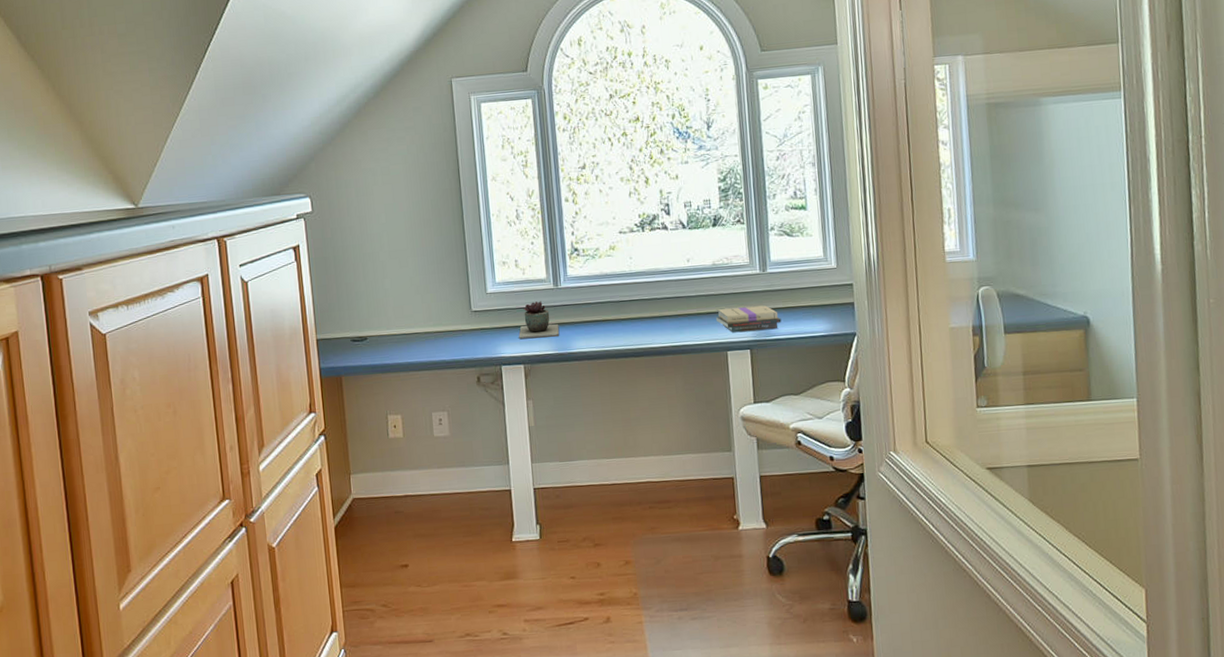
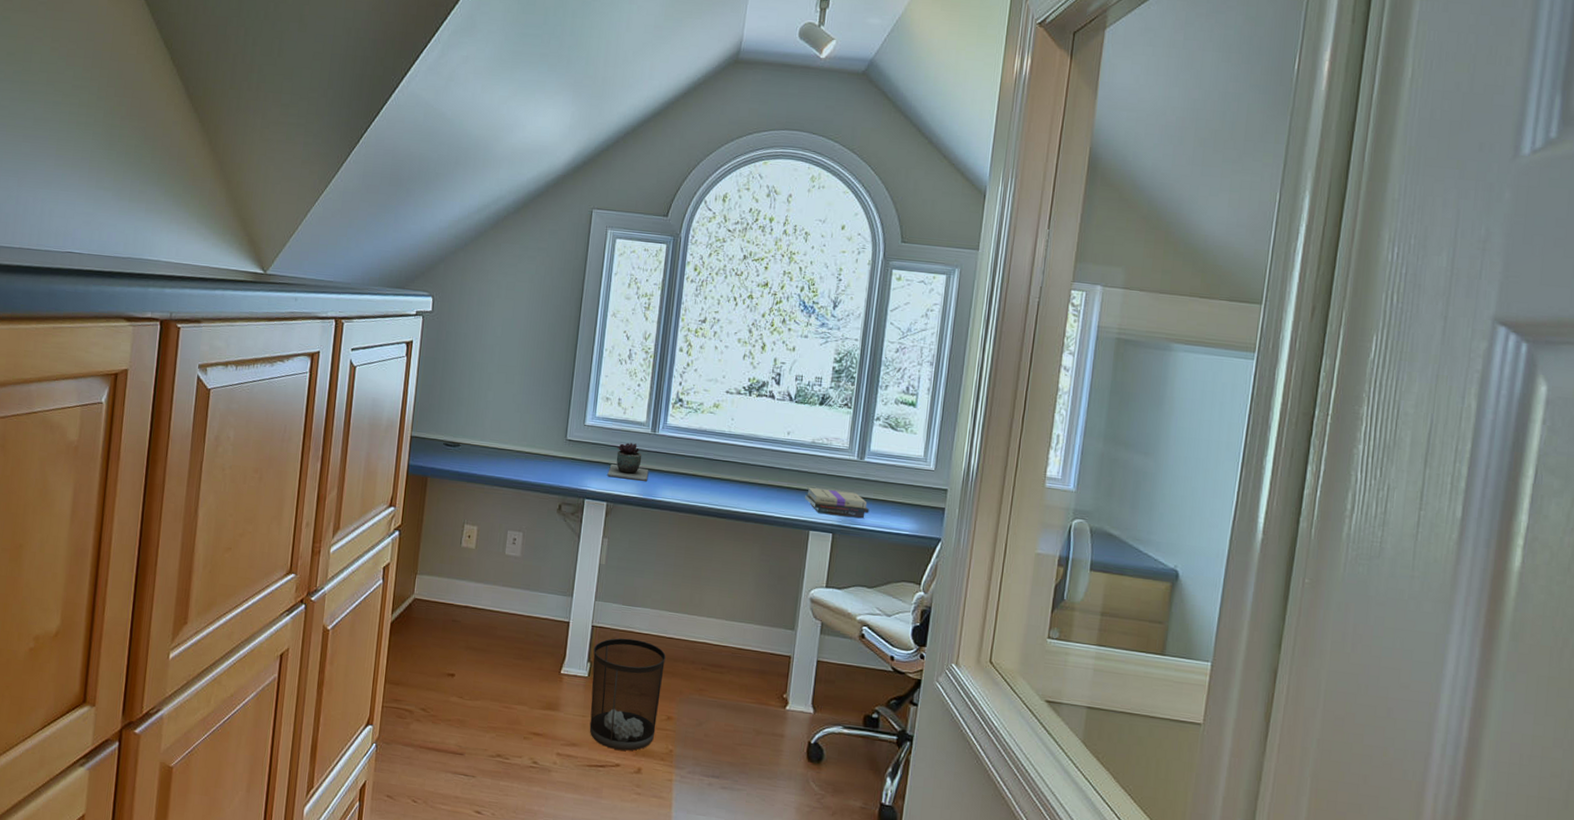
waste bin: none [540,492,617,604] -> present [589,638,666,751]

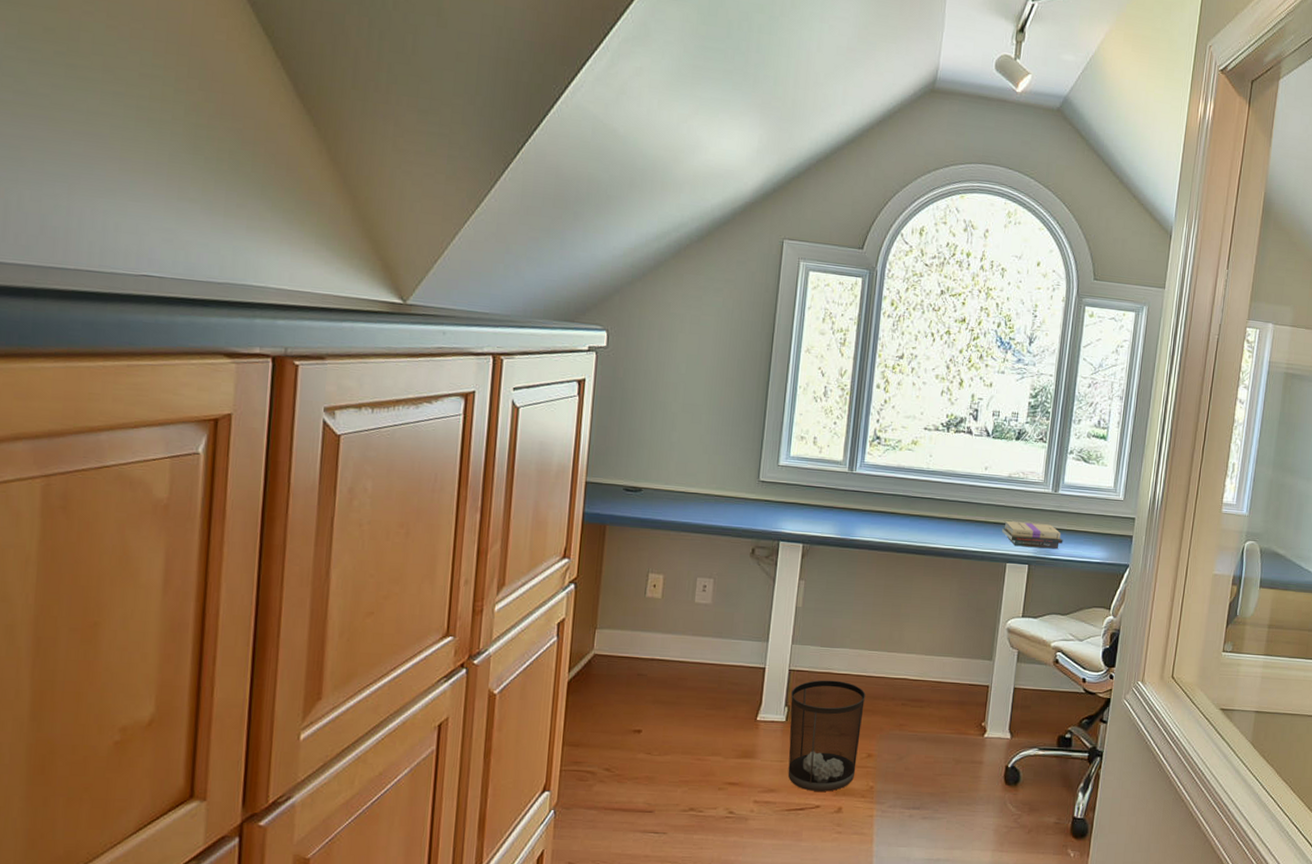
succulent plant: present [607,442,649,481] -> none [803,482,847,521]

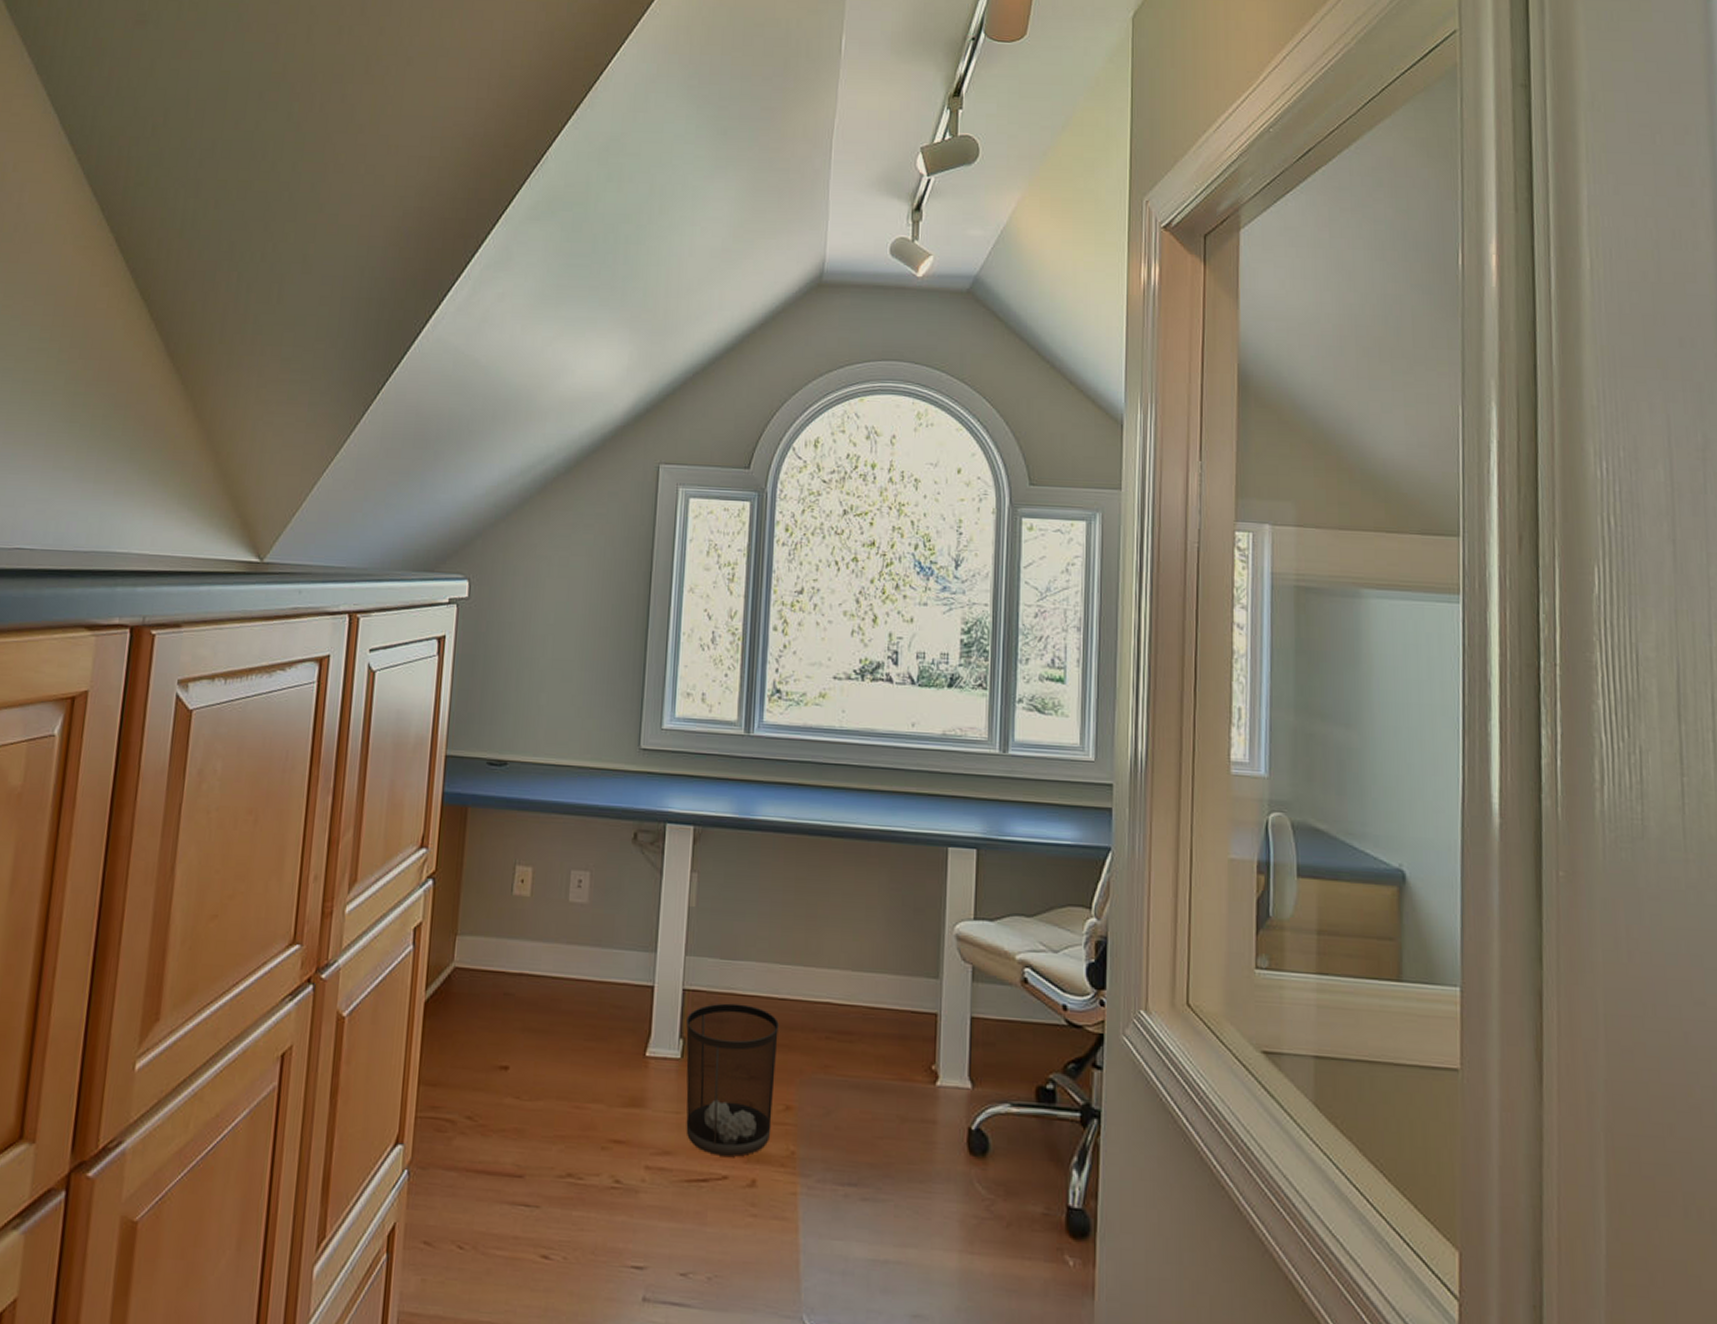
books: present [1001,521,1063,549] -> none [938,792,1020,828]

